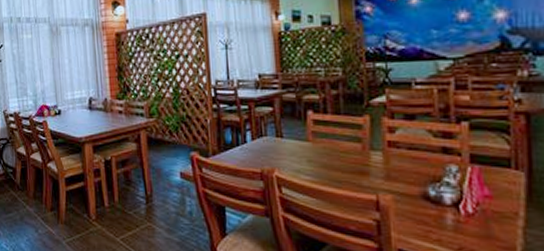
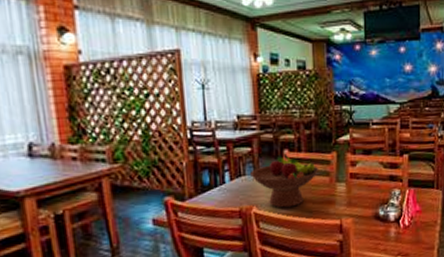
fruit bowl: none [272,114,349,174] -> present [250,153,320,208]

